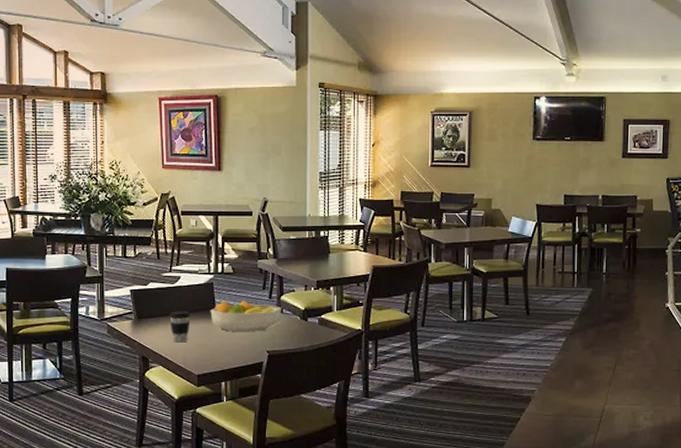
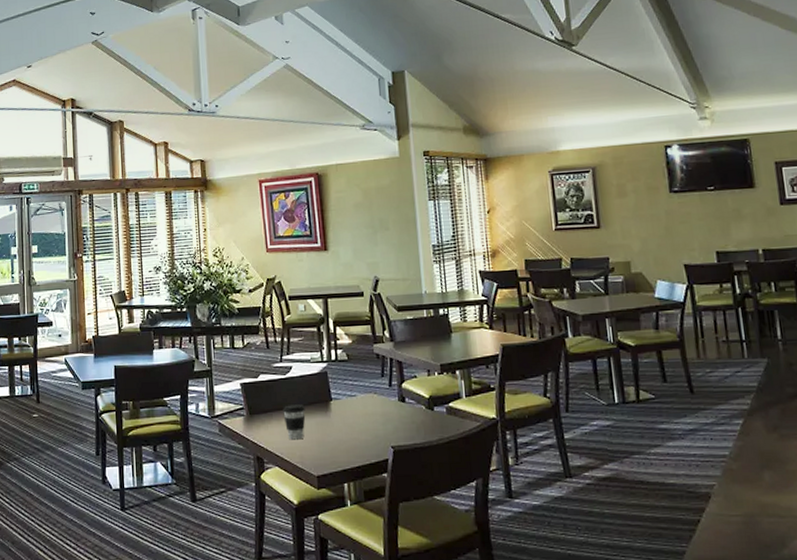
fruit bowl: present [210,300,281,331] -> none [326,389,404,425]

